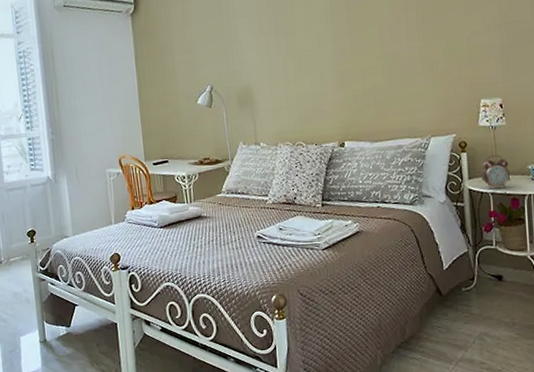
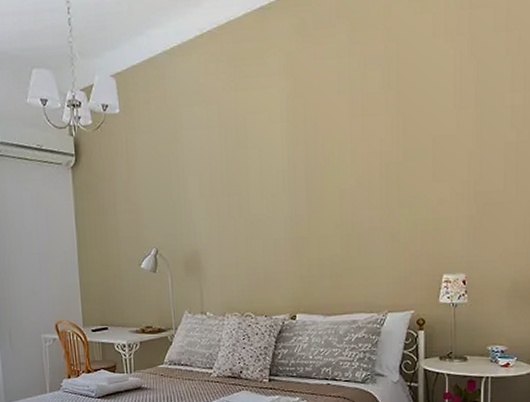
alarm clock: present [481,155,510,189] -> none [438,334,468,370]

